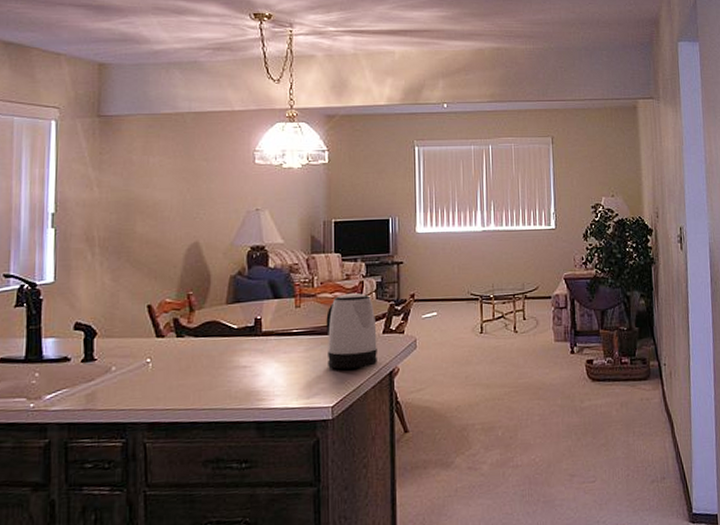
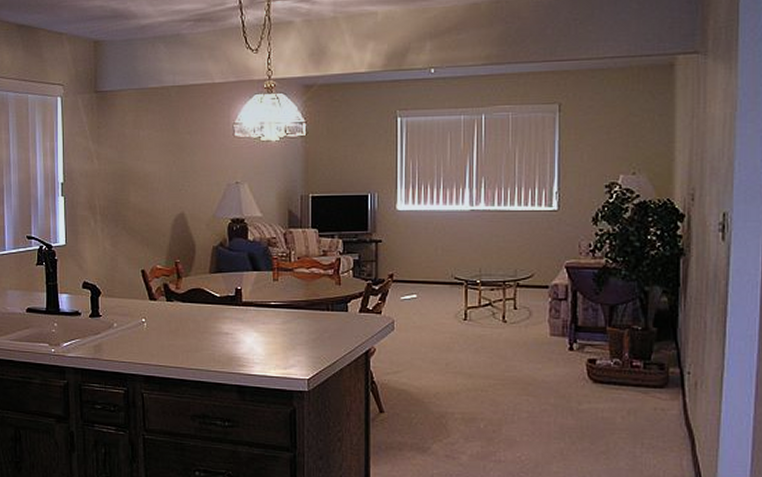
kettle: present [326,293,377,370] -> none [303,270,353,345]

